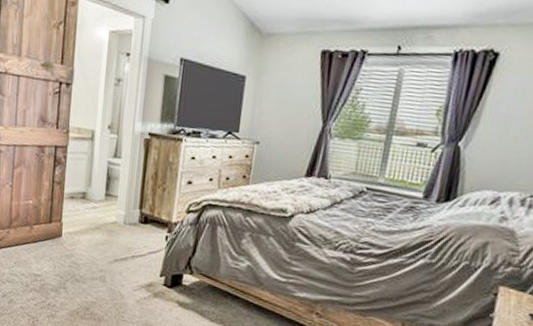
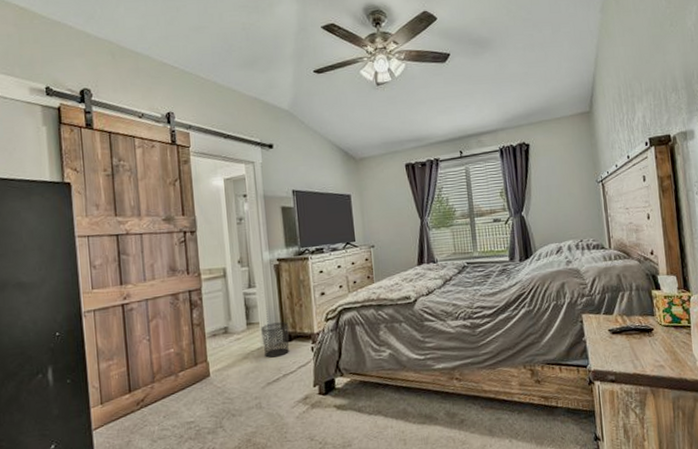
waste bin: none [117,200,147,237] -> present [261,322,290,358]

